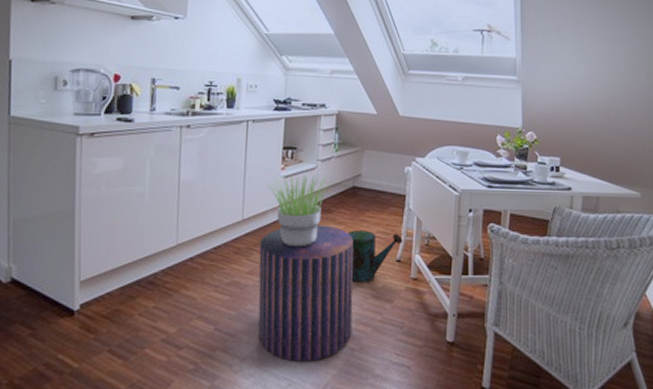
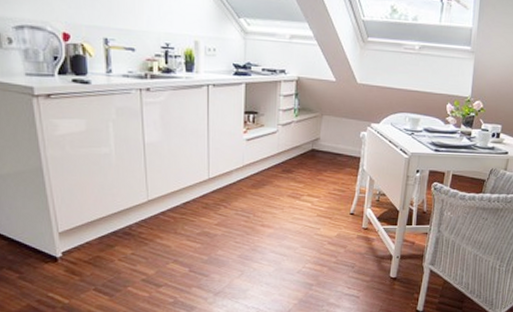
stool: present [258,225,354,361] -> none [226,183,312,295]
potted plant: present [267,174,334,247] -> none [230,138,294,203]
watering can: present [348,230,403,283] -> none [307,188,357,232]

